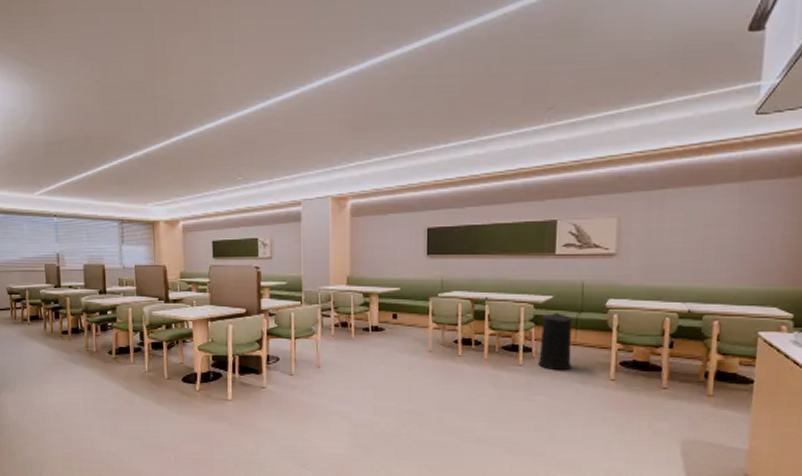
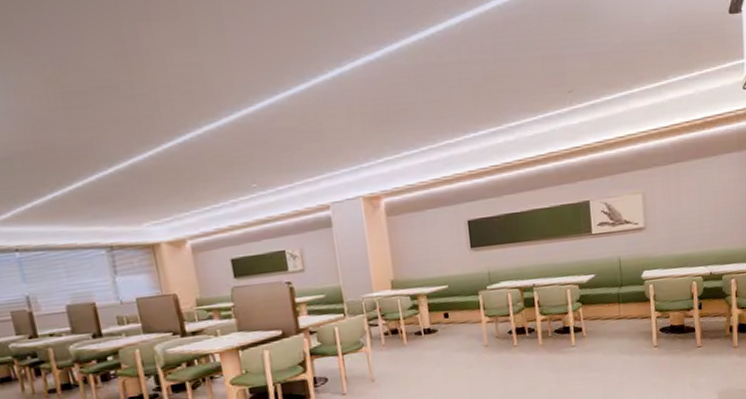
trash can: present [537,312,573,371] -> none [587,289,620,346]

